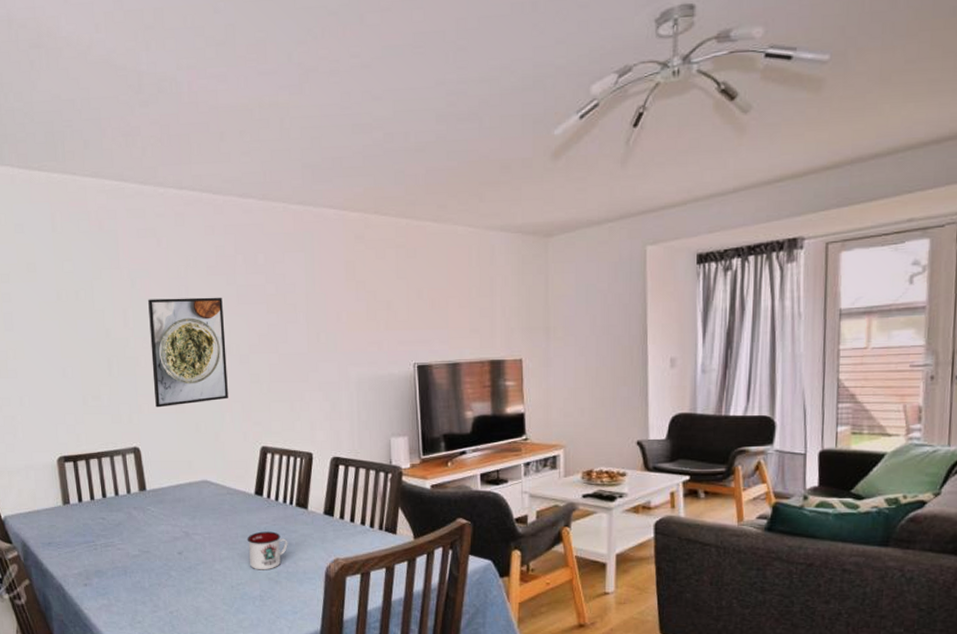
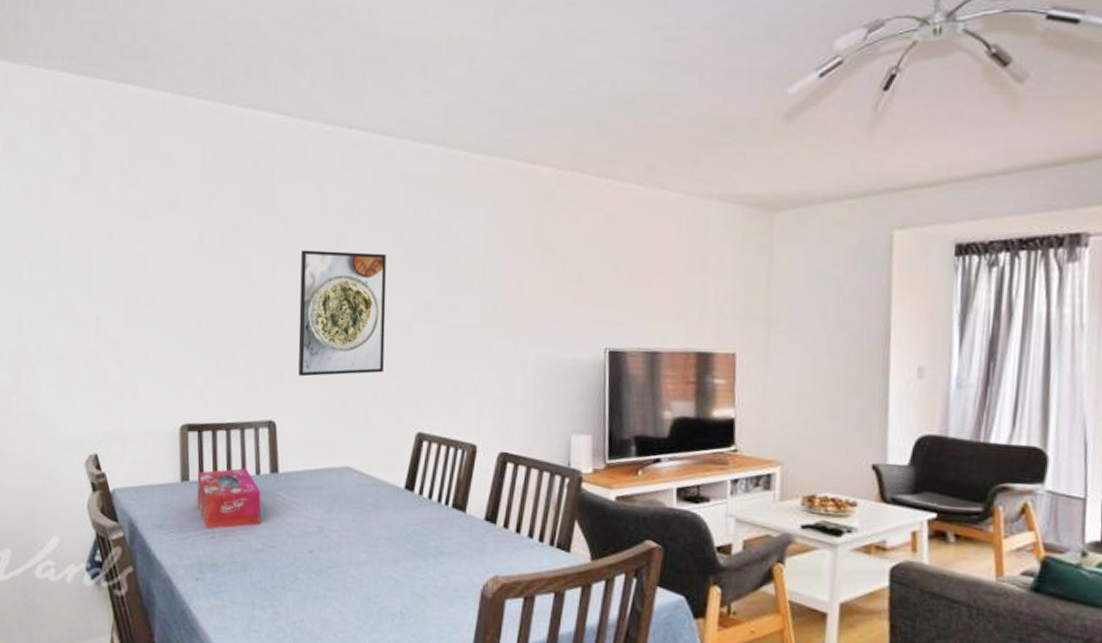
tissue box: none [77,489,135,543] -> present [197,468,261,530]
mug: present [247,531,288,570] -> none [390,534,439,583]

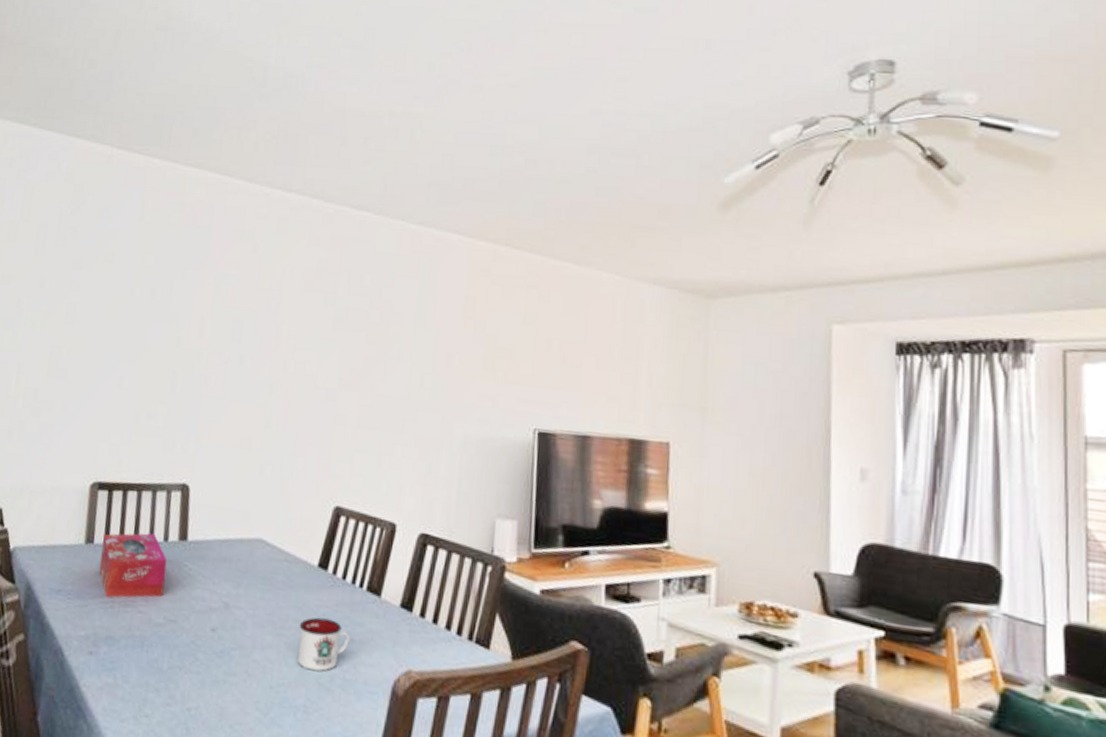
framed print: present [298,250,386,377] -> none [217,309,316,441]
mug: none [390,534,439,583] -> present [298,617,350,672]

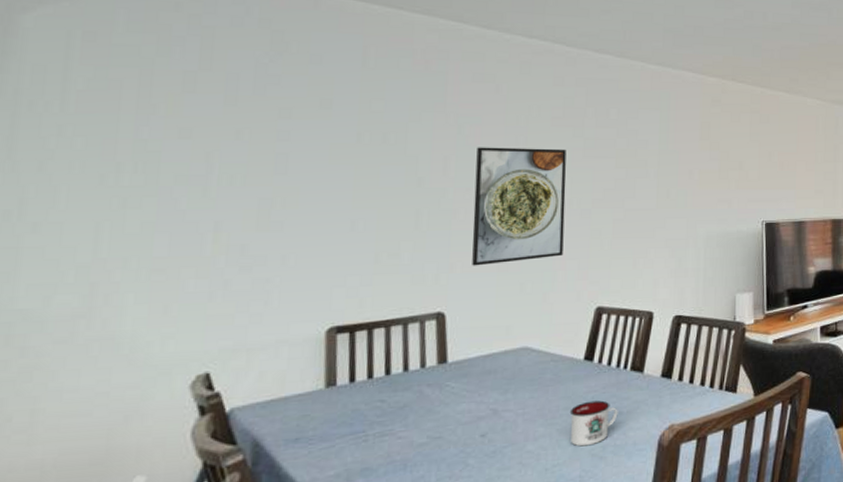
tissue box: present [99,533,168,598] -> none [346,363,427,434]
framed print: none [217,309,316,441] -> present [472,147,566,266]

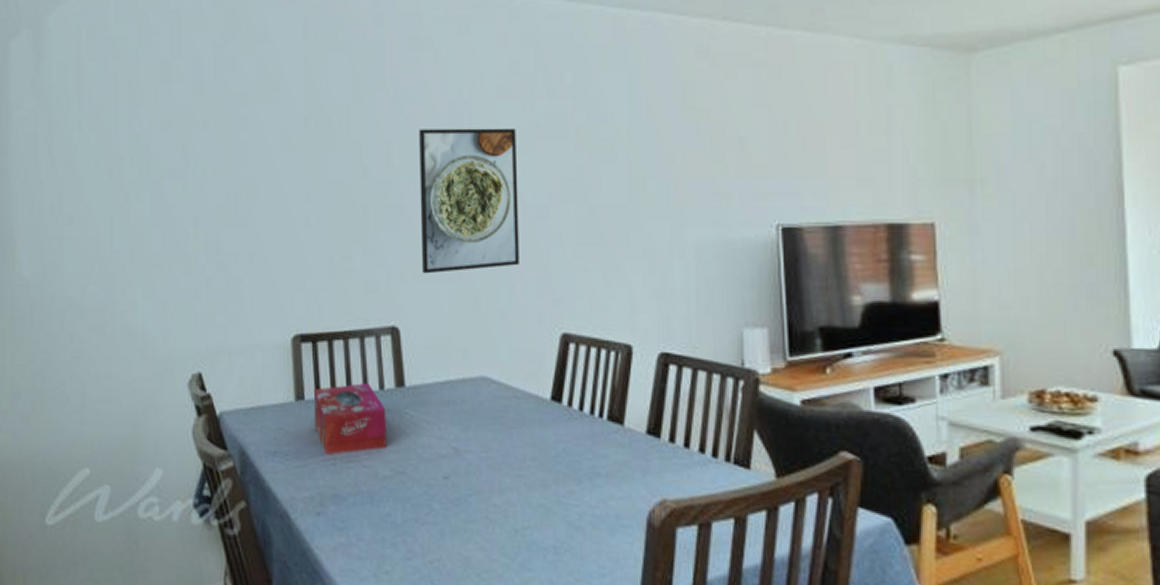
tissue box: none [346,363,427,434] -> present [314,382,387,455]
mug: present [569,400,618,447] -> none [538,453,595,511]

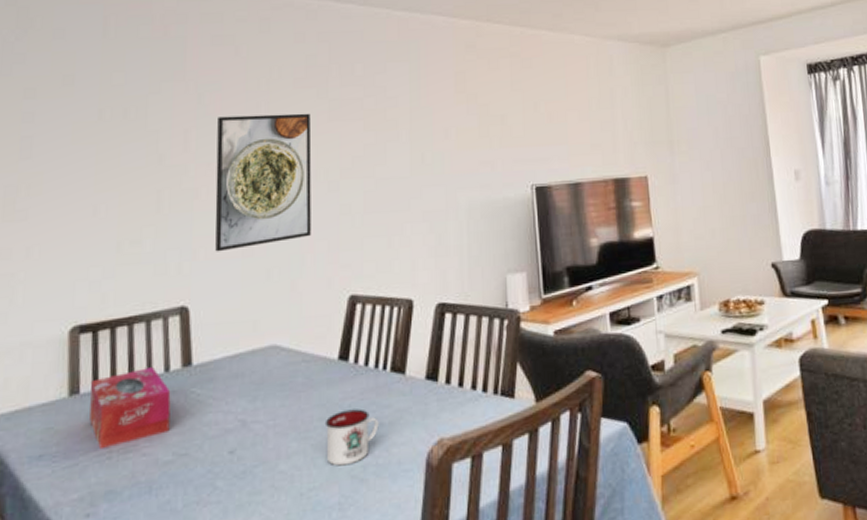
mug: none [538,453,595,511] -> present [325,409,379,466]

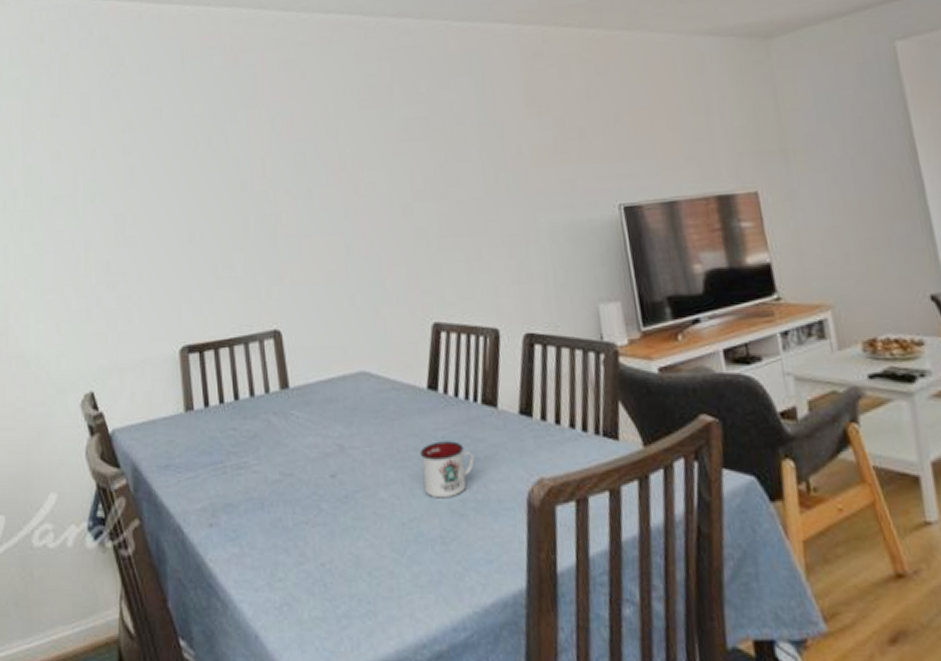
tissue box: present [89,366,171,450] -> none [203,387,275,464]
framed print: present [215,113,312,252] -> none [290,134,389,277]

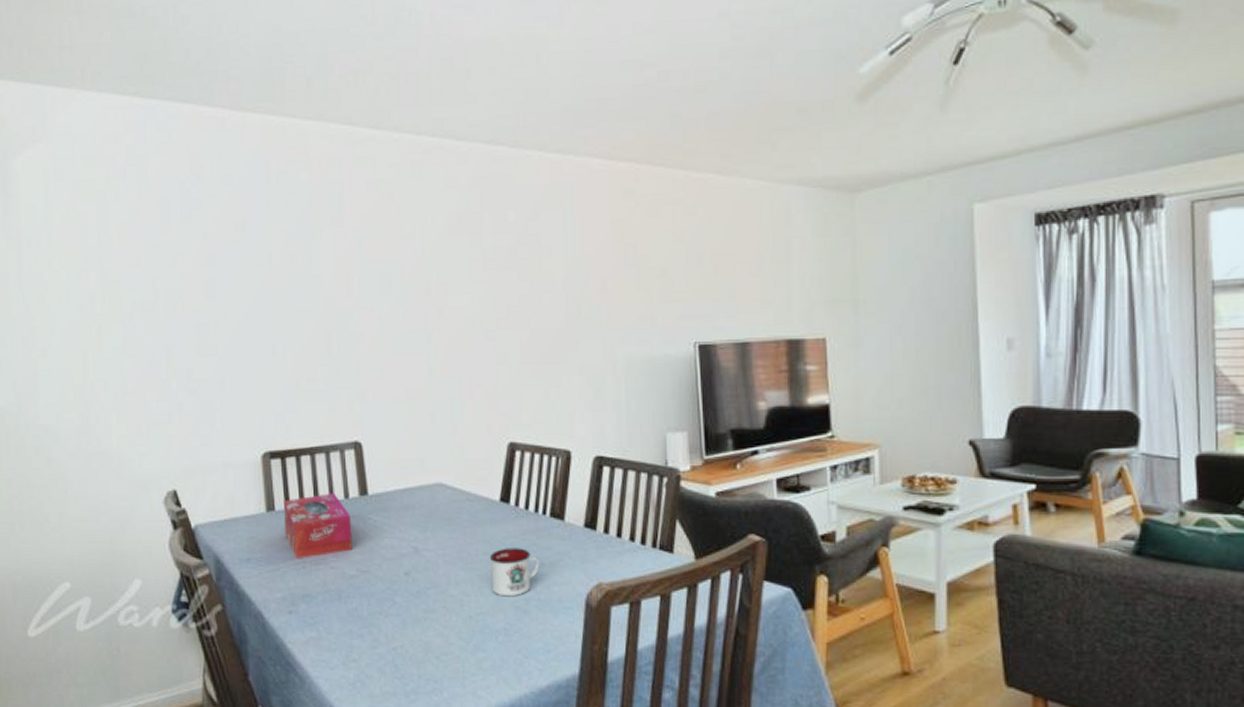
tissue box: none [203,387,275,464] -> present [284,492,352,560]

